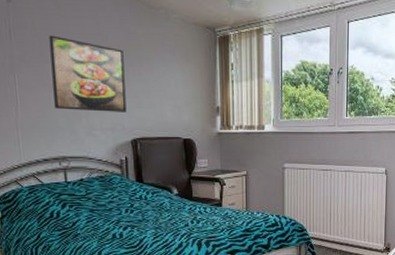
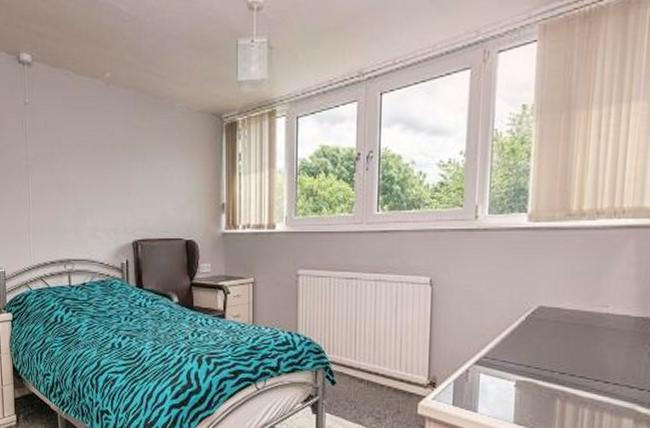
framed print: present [49,35,127,112] -> none [59,135,129,212]

